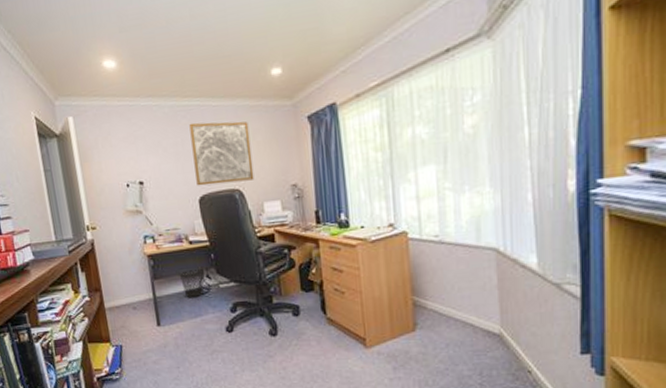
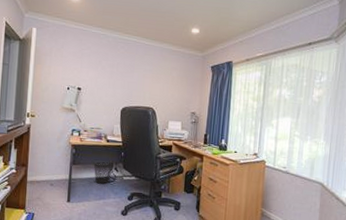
wall art: present [189,121,255,186] -> none [122,53,169,103]

